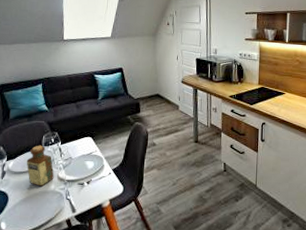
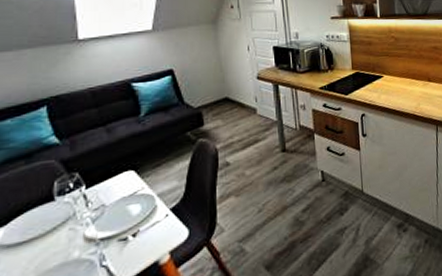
bottle: present [26,145,54,187] -> none [27,196,78,258]

